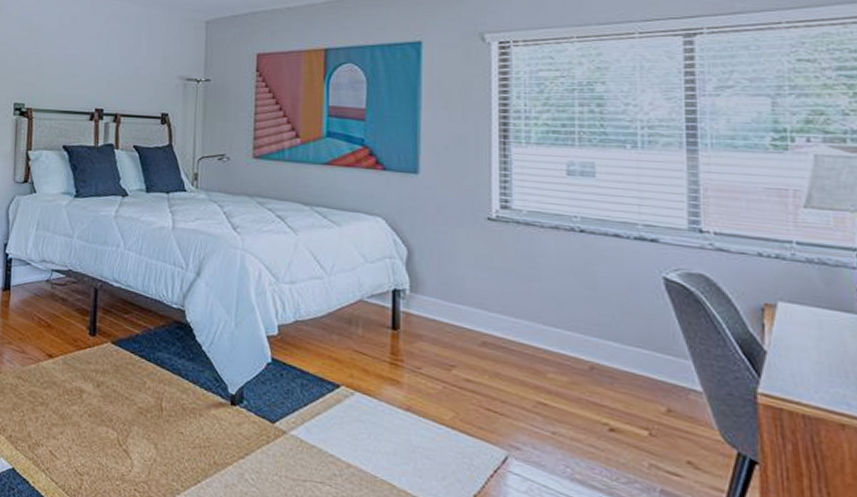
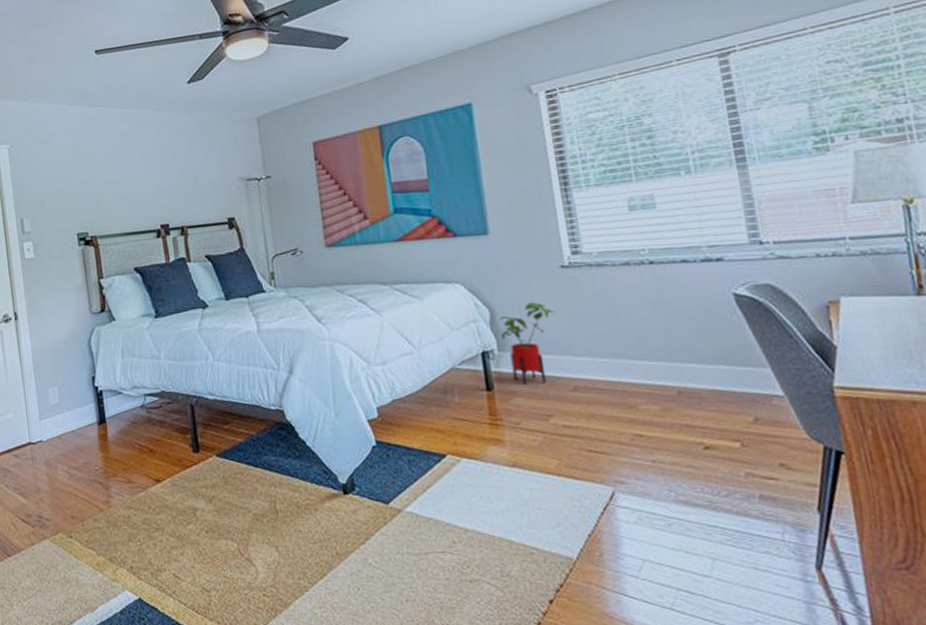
house plant: none [415,249,475,332] -> present [499,302,555,385]

